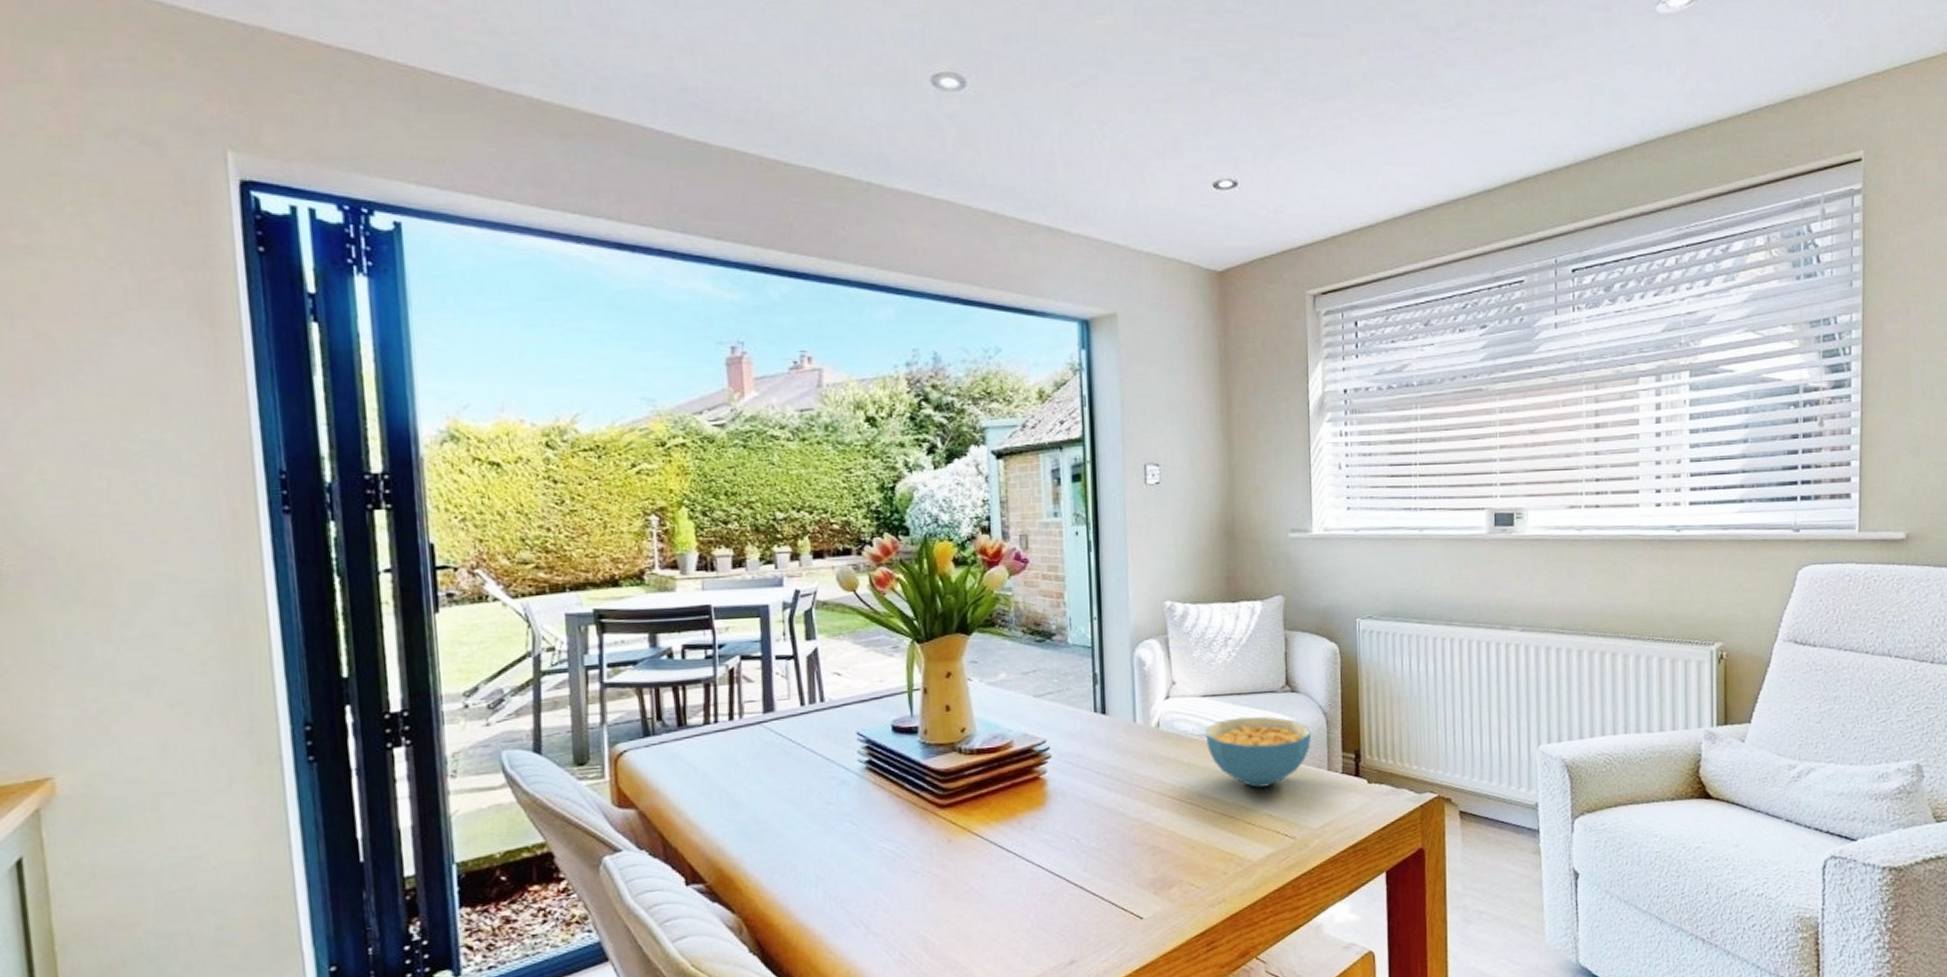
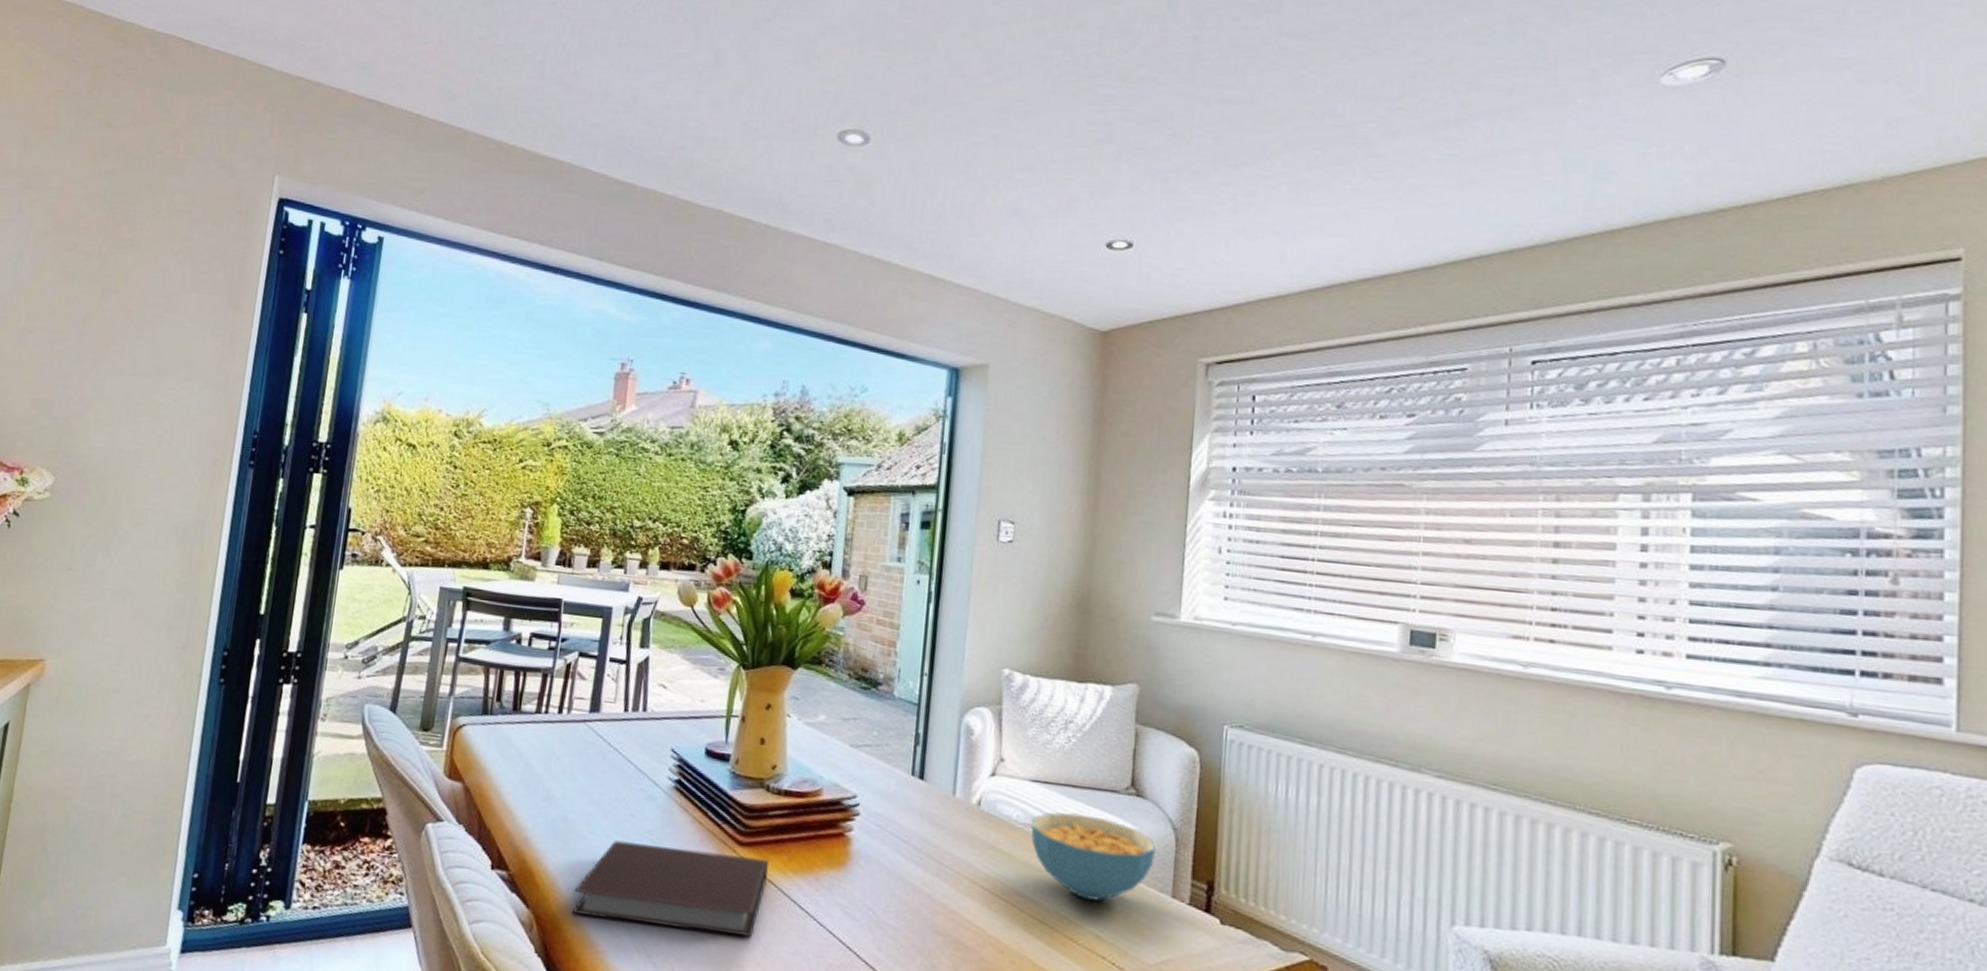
notebook: none [779,816,973,907] -> present [571,840,770,937]

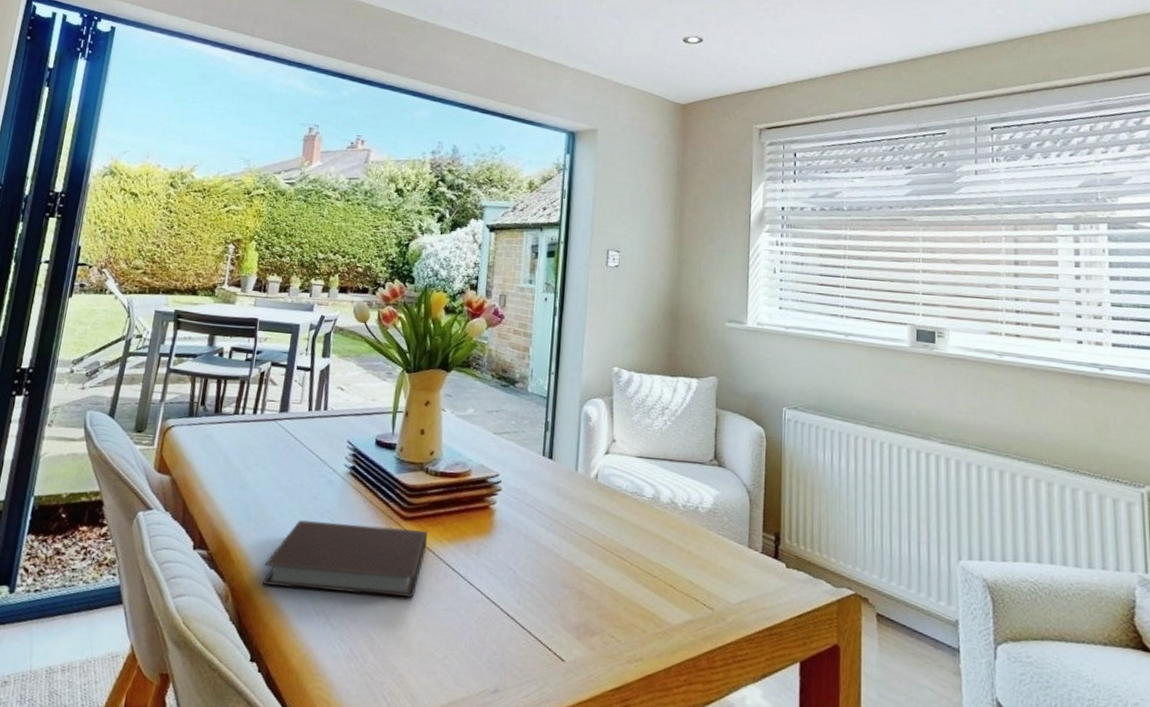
cereal bowl: present [1031,812,1155,901] -> none [637,482,734,553]

